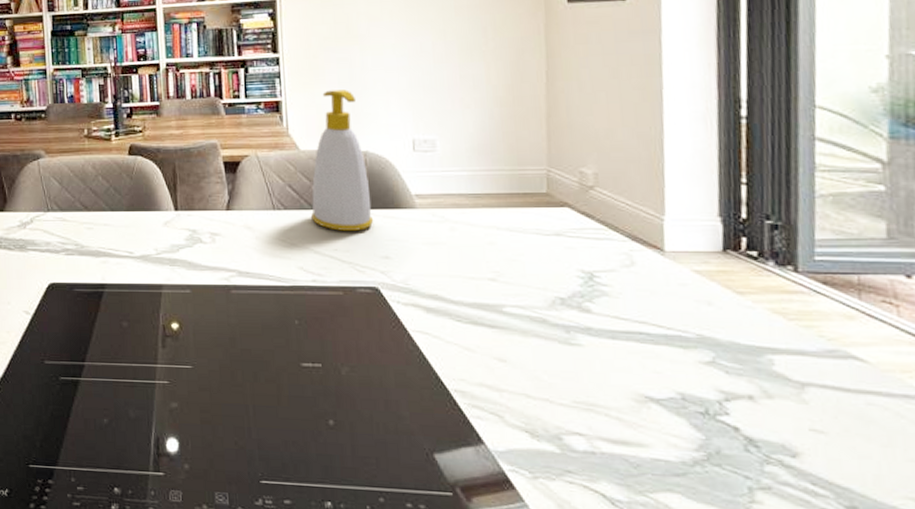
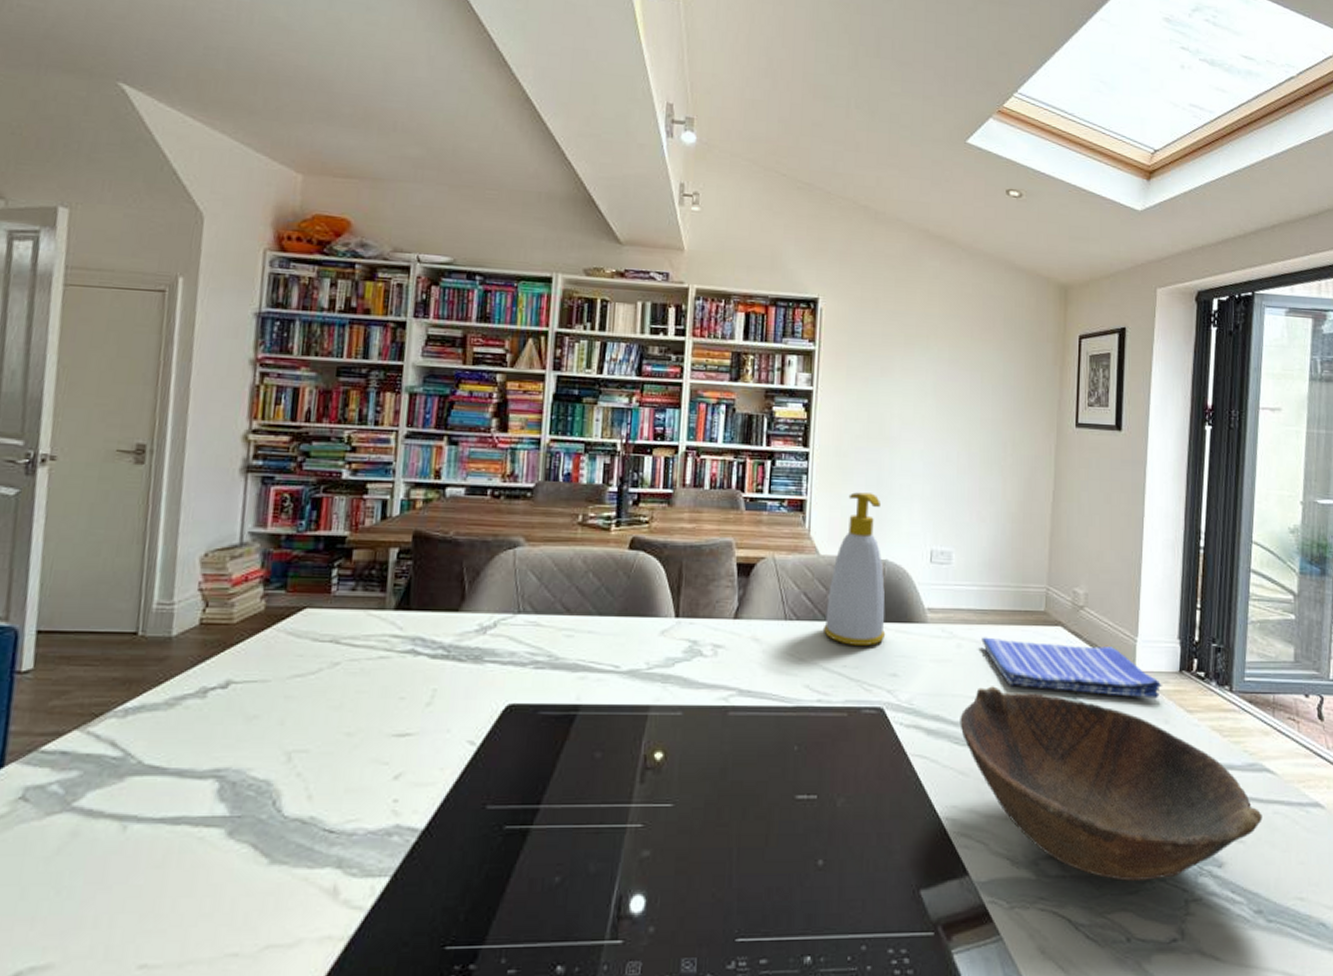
bowl: none [460,267,851,464] -> present [960,686,1262,882]
dish towel: none [477,220,701,279] -> present [981,637,1162,699]

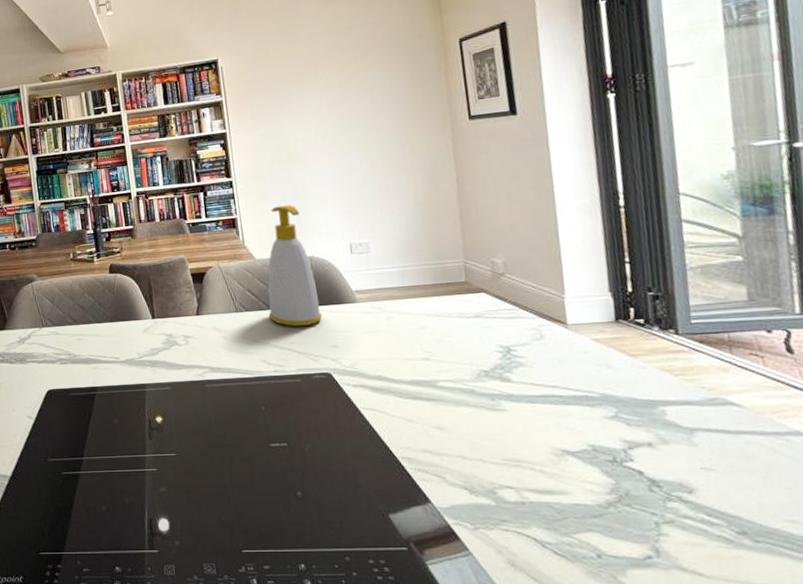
bowl: present [960,686,1262,882] -> none [400,348,733,507]
dish towel: present [981,637,1162,699] -> none [409,305,599,348]

